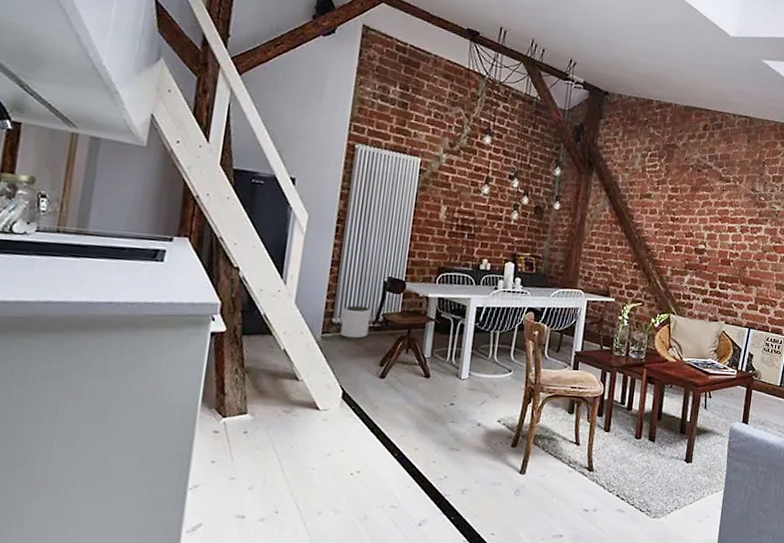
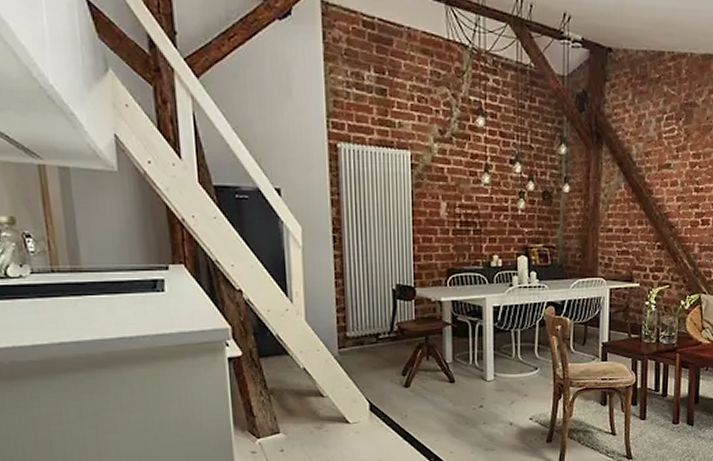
plant pot: present [339,305,372,339] -> none [356,317,386,351]

